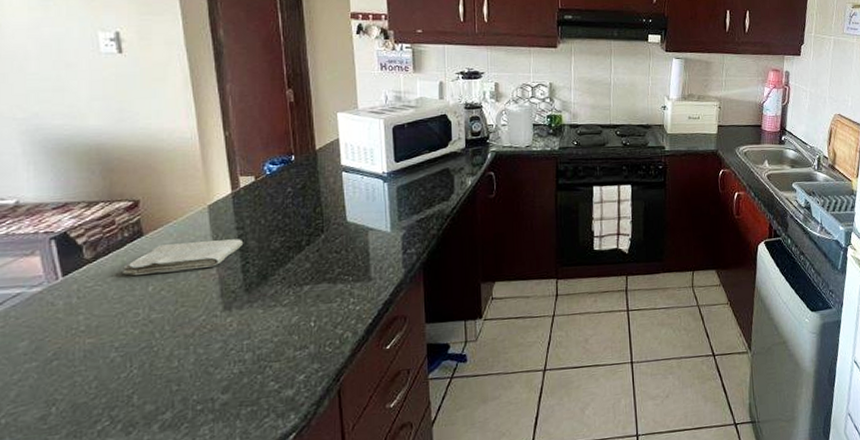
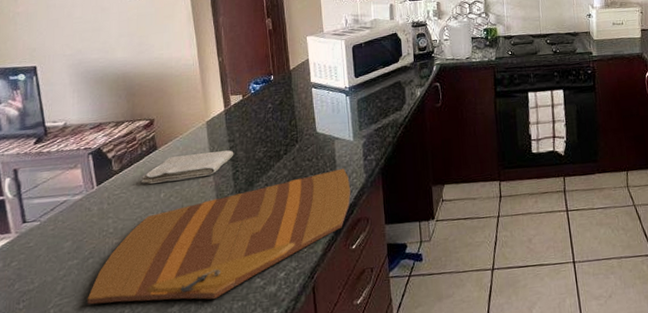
cutting board: none [50,262,386,413] -> present [87,168,350,305]

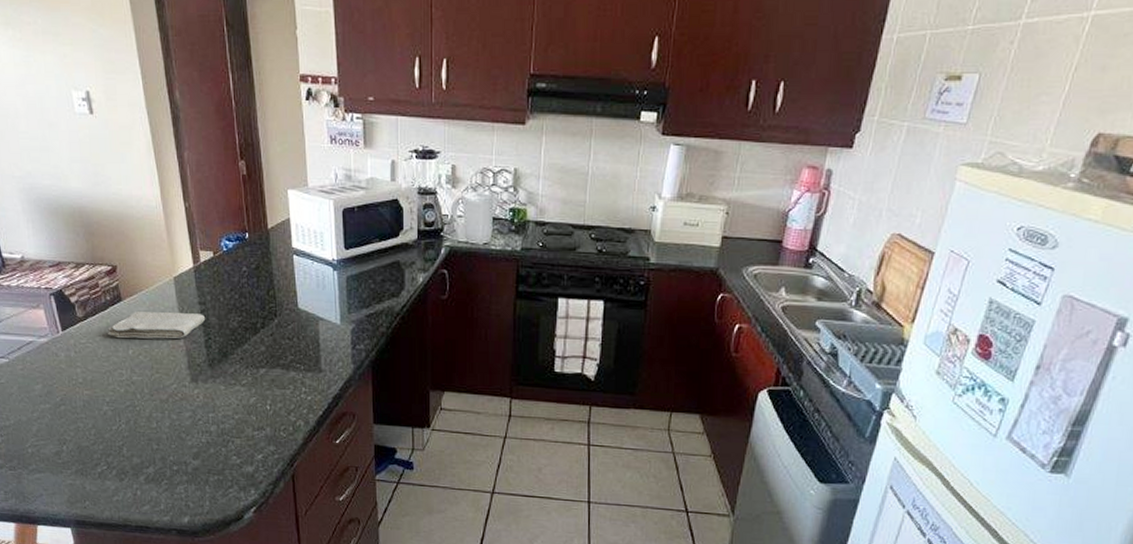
cutting board: present [87,168,350,305] -> none [62,354,335,468]

